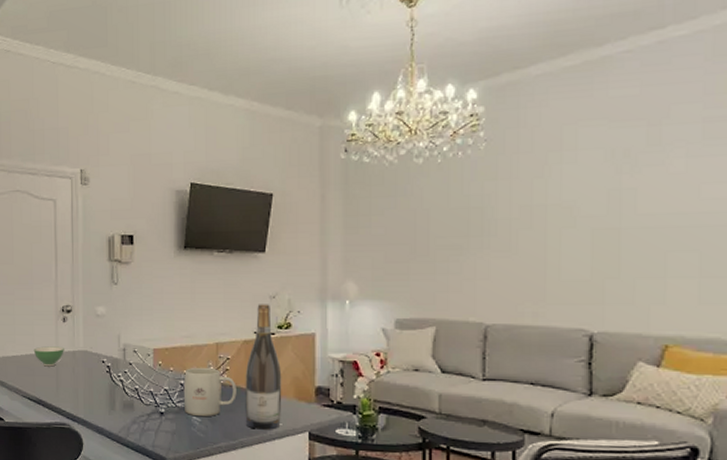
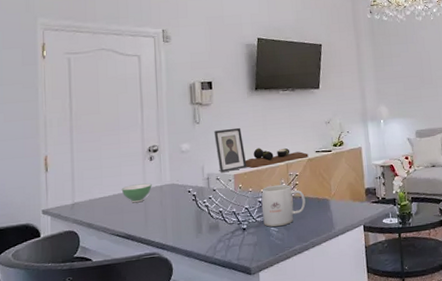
picture frame: none [133,293,169,345] -> present [214,127,247,173]
decorative tray: none [167,320,245,343] -> present [245,148,309,168]
wine bottle: present [245,304,282,431] -> none [311,128,342,231]

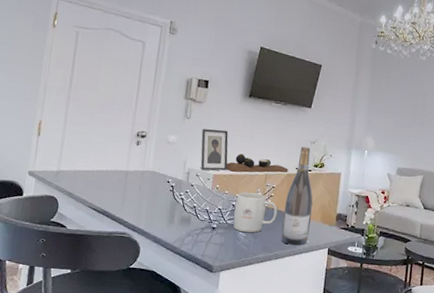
bowl: present [121,183,152,203] -> none [105,164,134,183]
wine bottle: none [311,128,342,231] -> present [281,146,313,246]

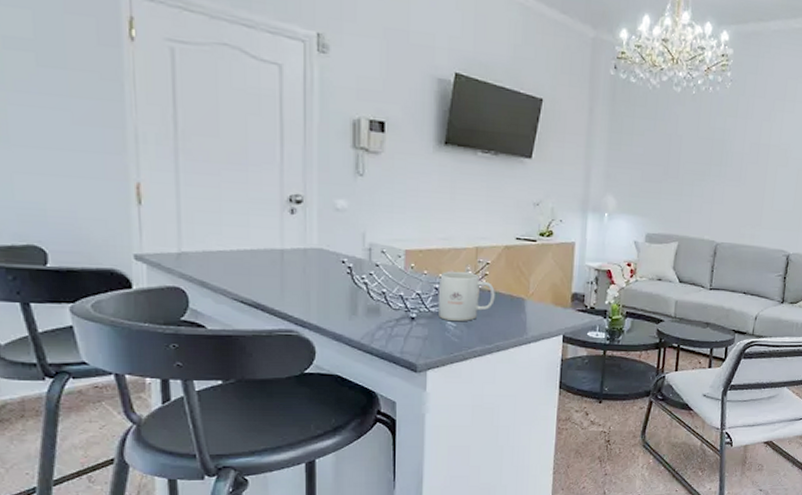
picture frame: present [200,129,229,171] -> none [383,189,424,246]
decorative tray: present [226,153,289,173] -> none [421,221,506,246]
wine bottle: present [281,146,313,246] -> none [502,210,541,335]

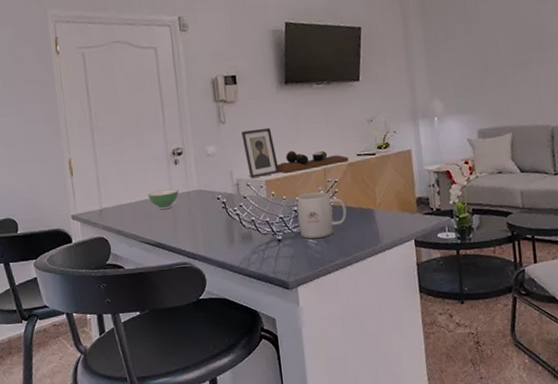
bowl: none [248,241,292,266] -> present [147,188,179,210]
picture frame: none [383,189,424,246] -> present [241,127,280,179]
decorative tray: none [421,221,506,246] -> present [276,150,349,173]

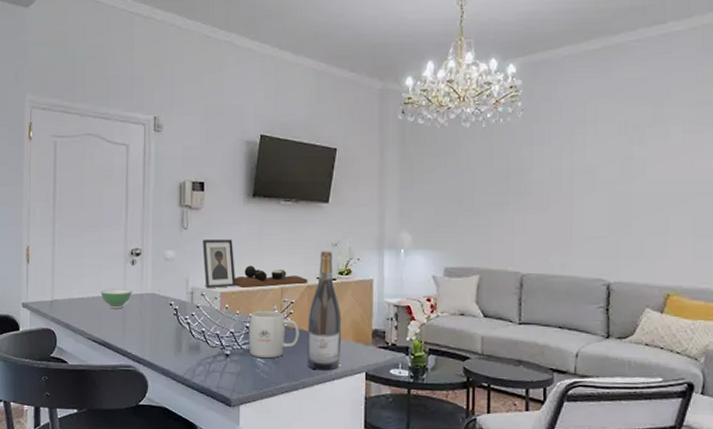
wine bottle: none [352,127,389,244] -> present [307,251,342,372]

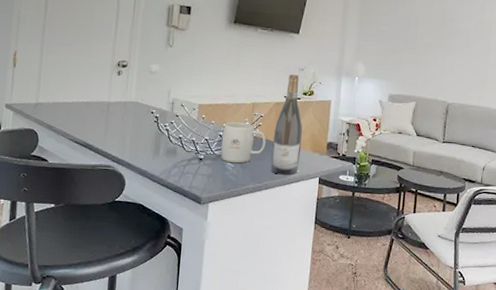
bowl: present [100,289,132,309] -> none [85,95,116,114]
picture frame: present [202,239,236,289] -> none [185,57,214,101]
decorative tray: present [234,265,308,288] -> none [211,82,277,102]

